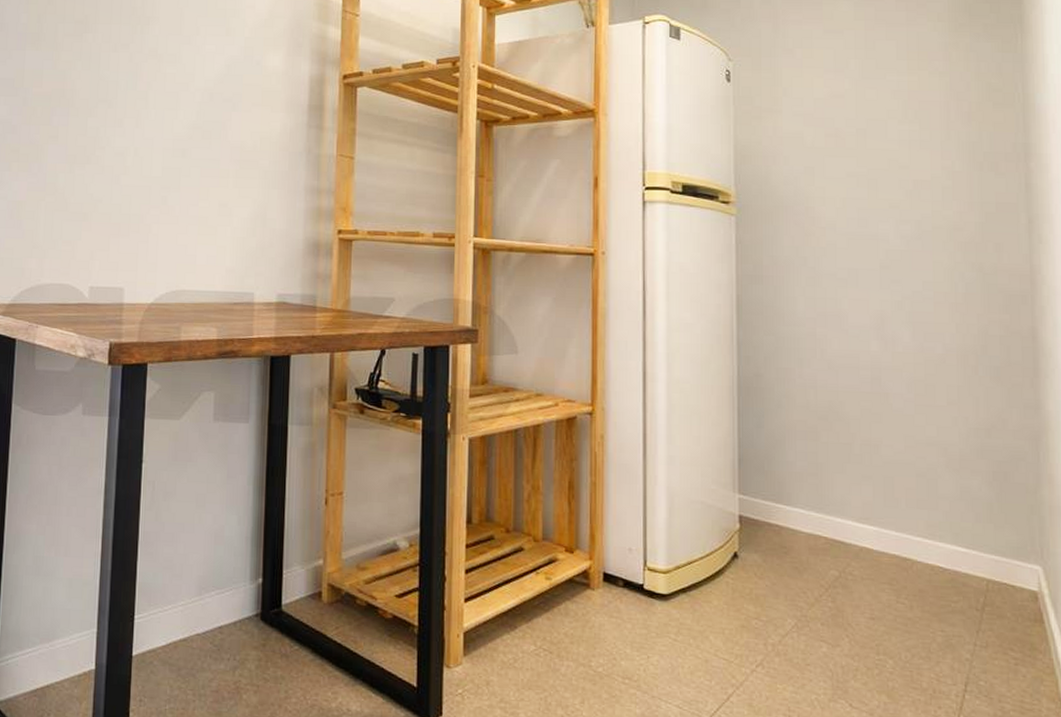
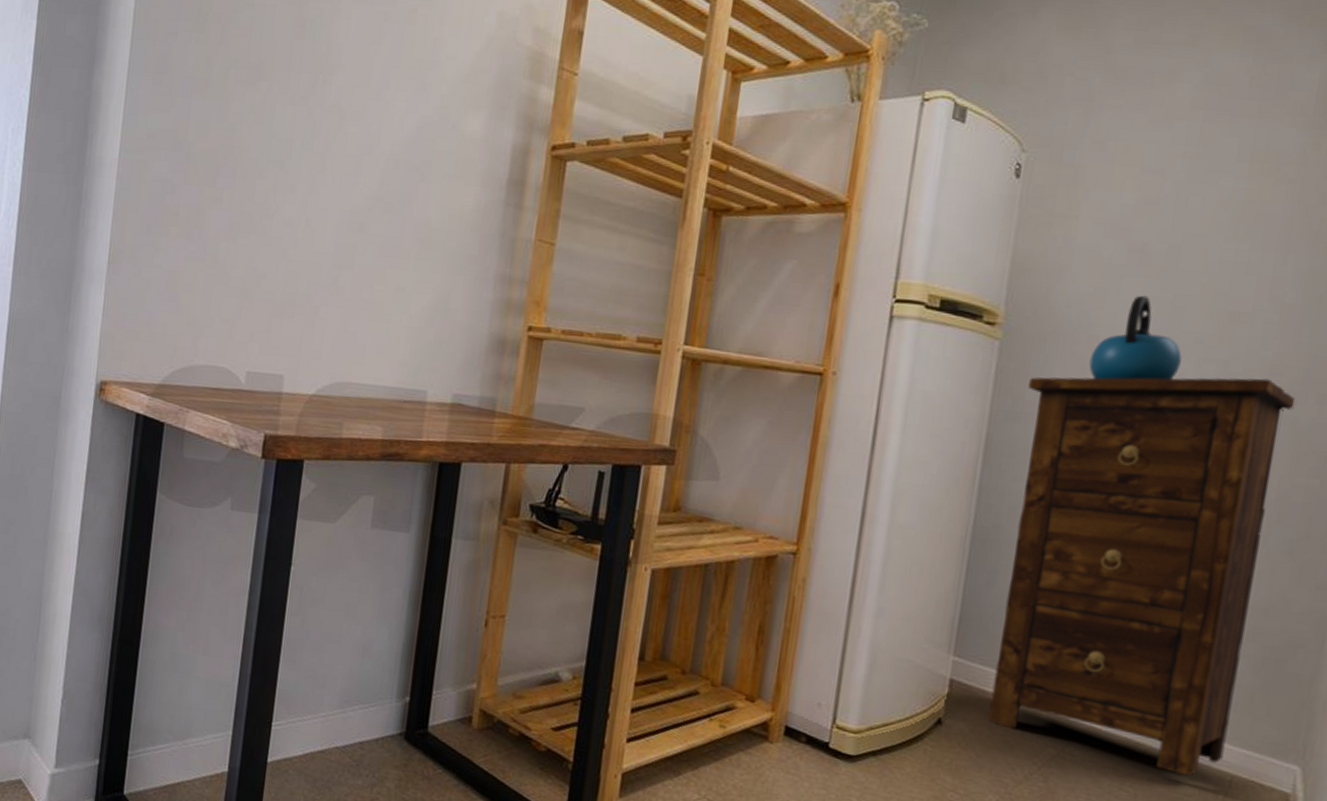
cabinet: none [764,233,979,584] -> present [987,377,1297,776]
kettle: none [810,171,883,243] -> present [1089,295,1182,380]

